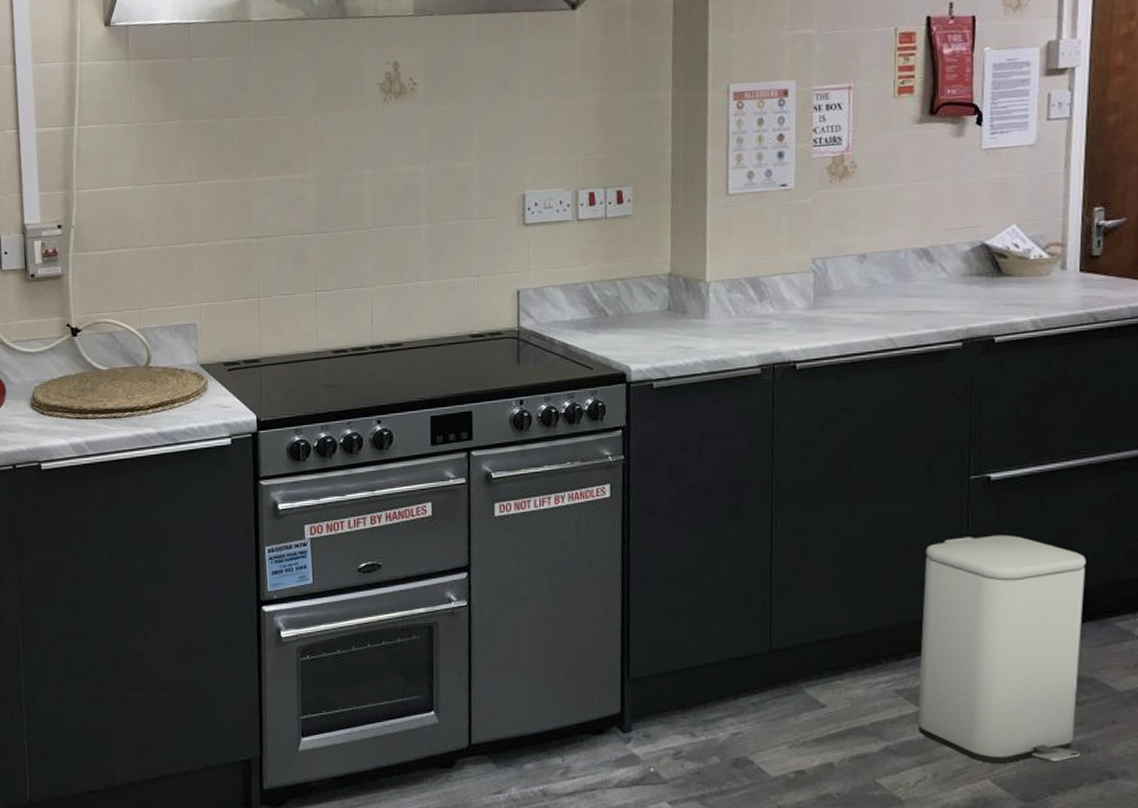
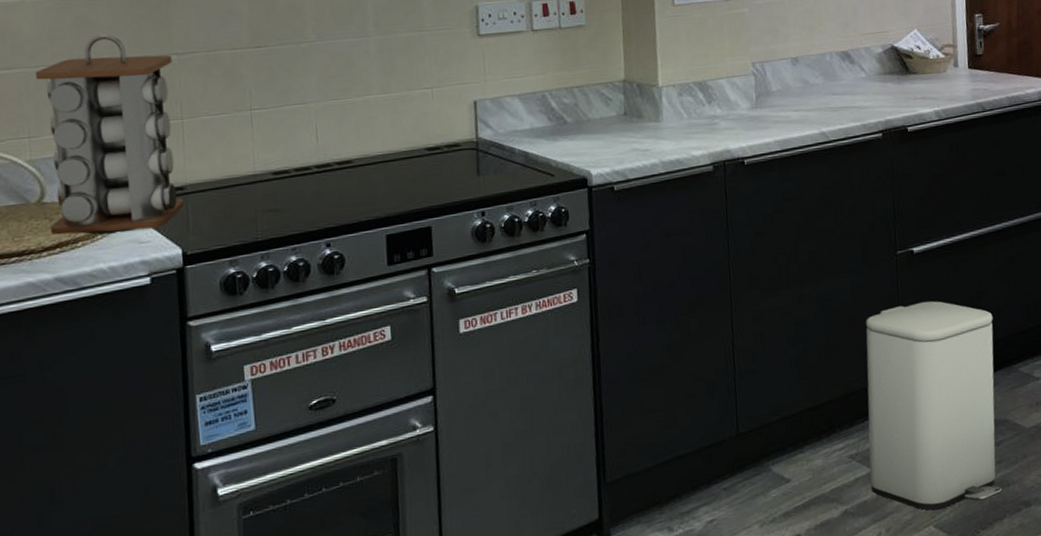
spice rack: none [144,218,259,398] -> present [35,34,184,235]

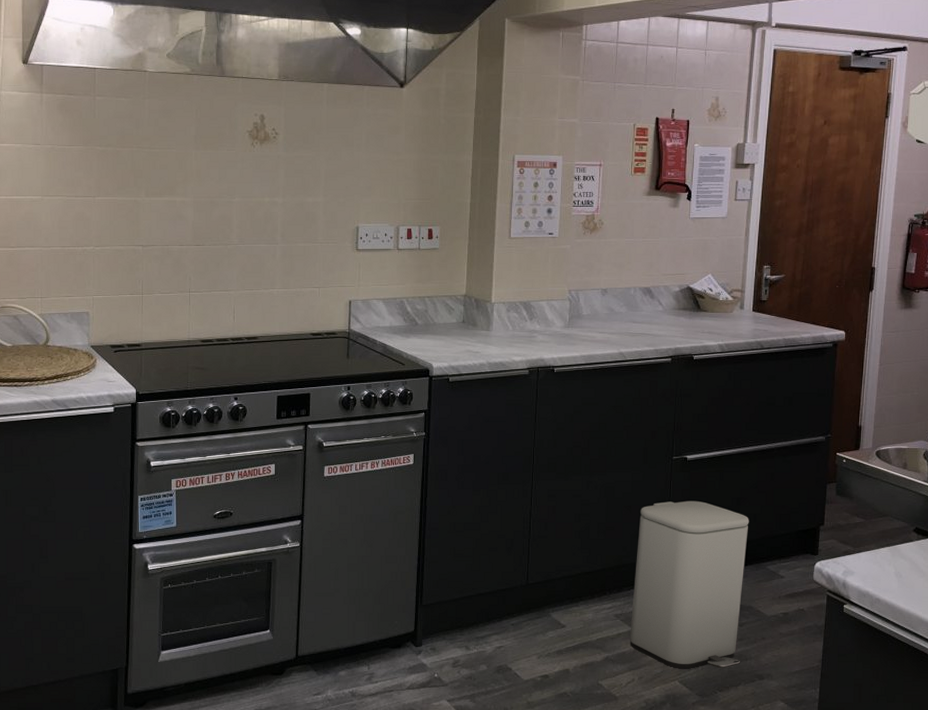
spice rack: present [35,34,184,235] -> none [47,227,140,373]

